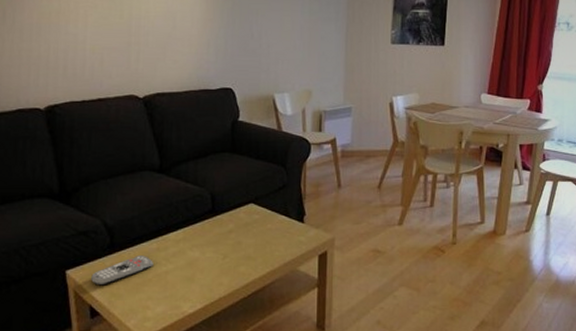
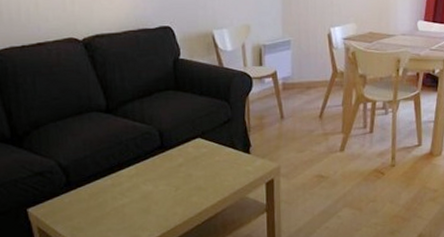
remote control: present [91,256,153,286] -> none [52,191,110,221]

